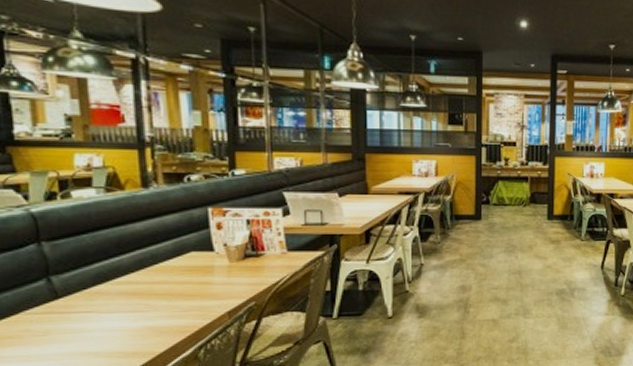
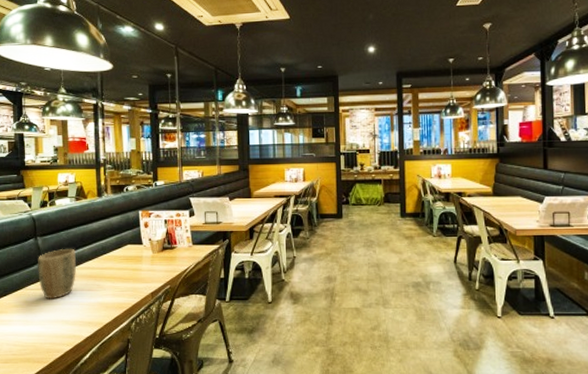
plant pot: none [44,256,111,326] -> present [38,248,77,300]

